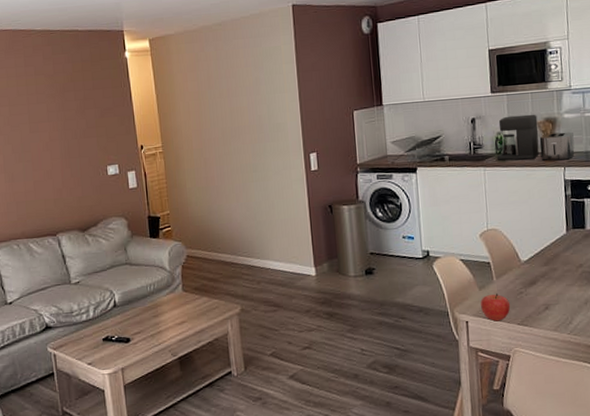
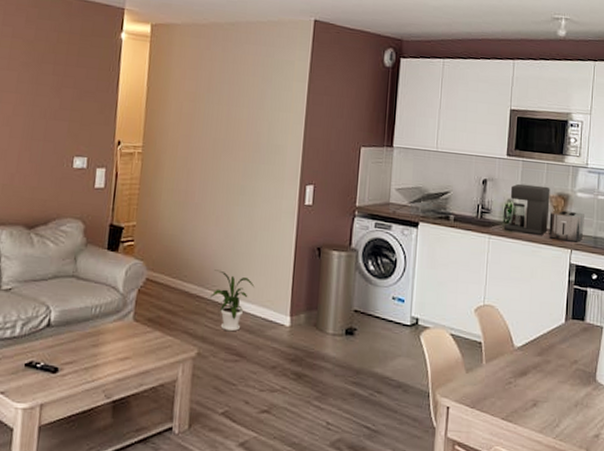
house plant: none [243,238,280,288] -> present [210,269,255,332]
fruit: present [480,293,511,322] -> none [464,379,497,412]

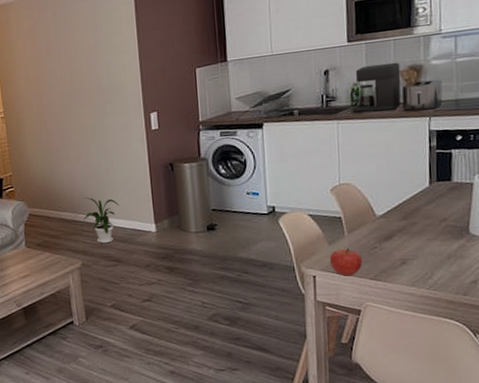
fruit: none [464,379,497,412] -> present [329,248,363,276]

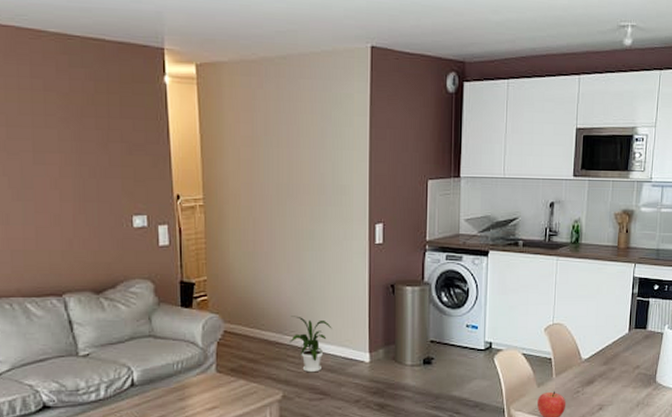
coffee maker: present [349,62,401,113] -> none [570,203,616,252]
toaster: present [402,79,443,112] -> none [614,226,648,256]

